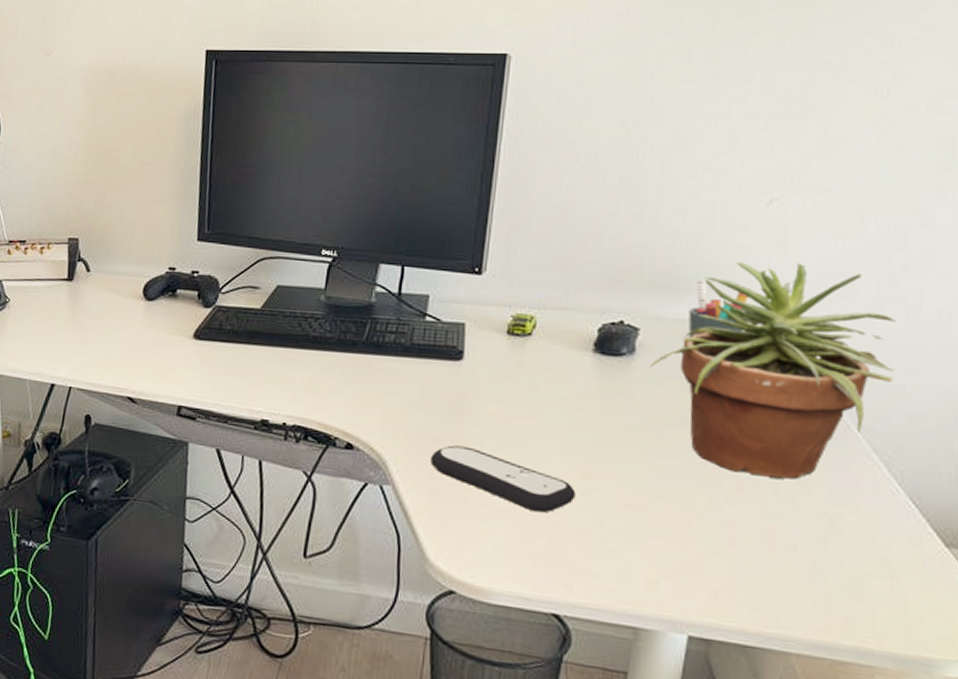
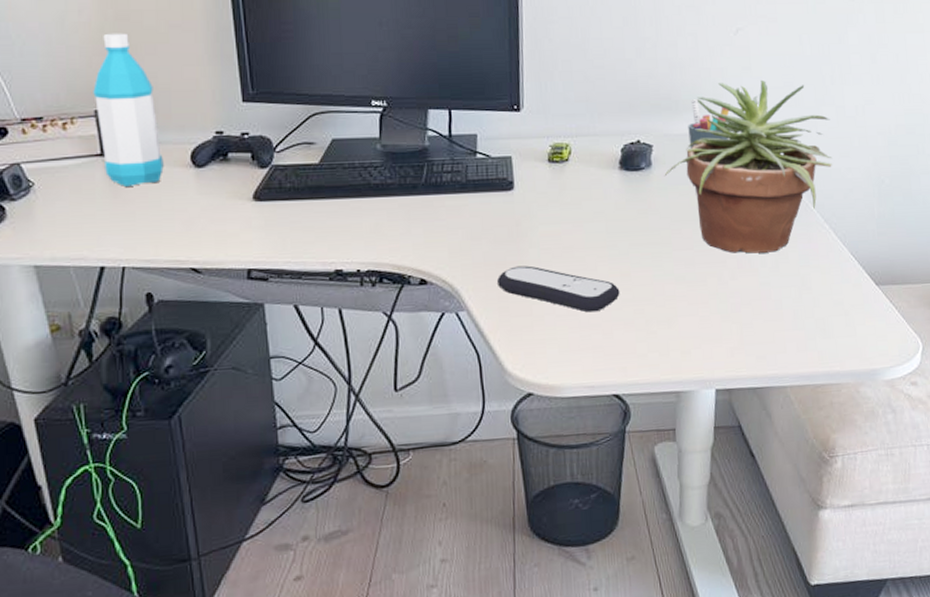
water bottle: none [68,167,121,312] -> present [93,33,164,186]

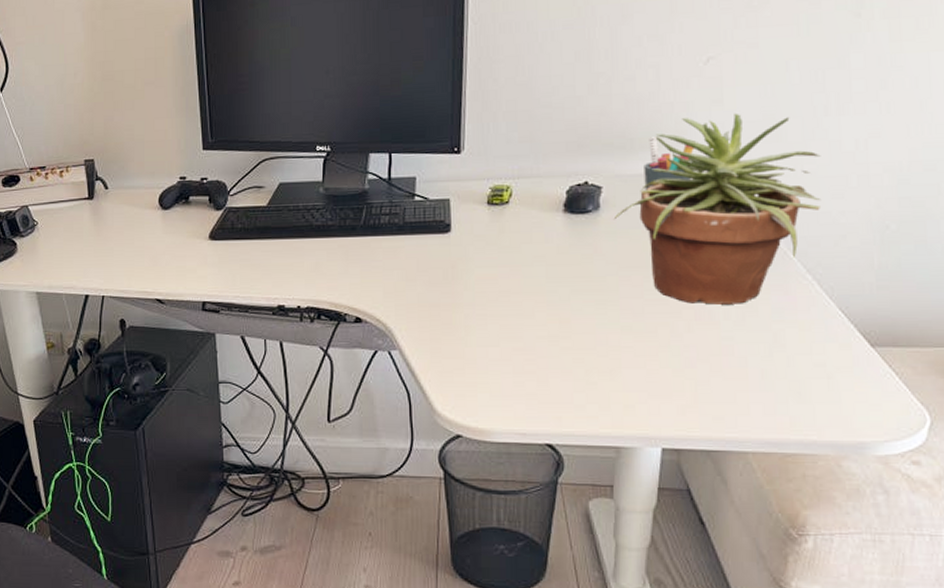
water bottle: present [93,33,164,186] -> none [84,91,137,226]
remote control: present [497,265,620,313] -> none [431,308,558,359]

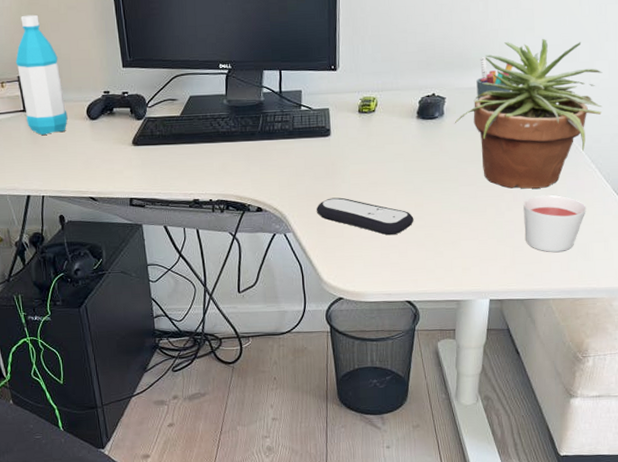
water bottle: none [84,91,137,226] -> present [16,14,68,135]
remote control: none [431,308,558,359] -> present [317,197,414,236]
candle: none [709,313,800,390] -> present [523,194,586,253]

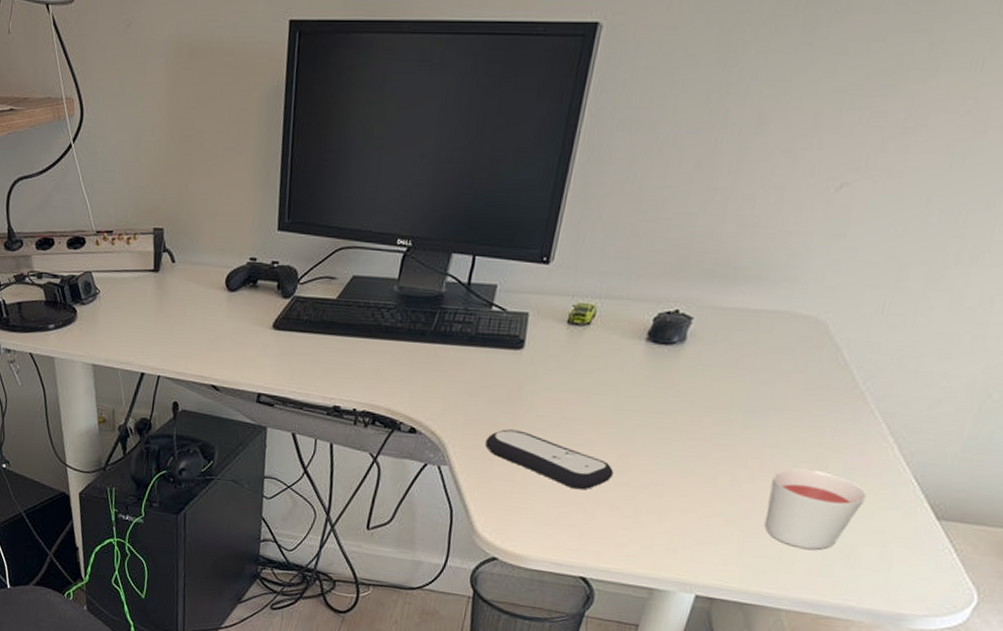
water bottle: present [16,14,68,135] -> none [154,153,204,303]
potted plant: present [454,38,603,189] -> none [698,250,939,460]
pen holder: present [476,57,513,100] -> none [738,268,802,327]

